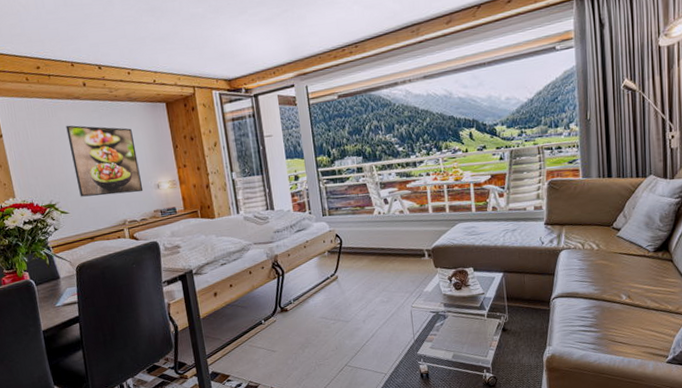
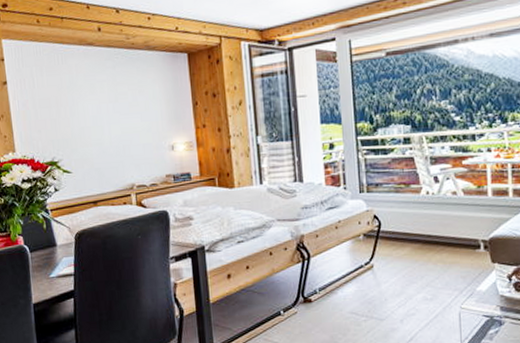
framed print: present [66,125,144,197] -> none [76,74,156,155]

